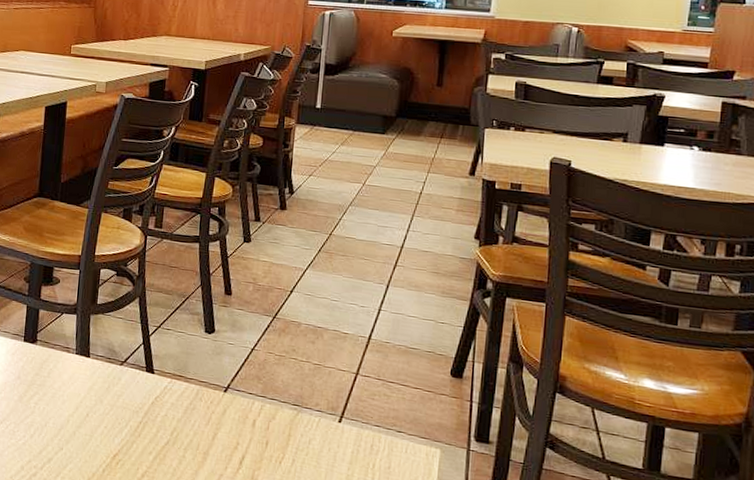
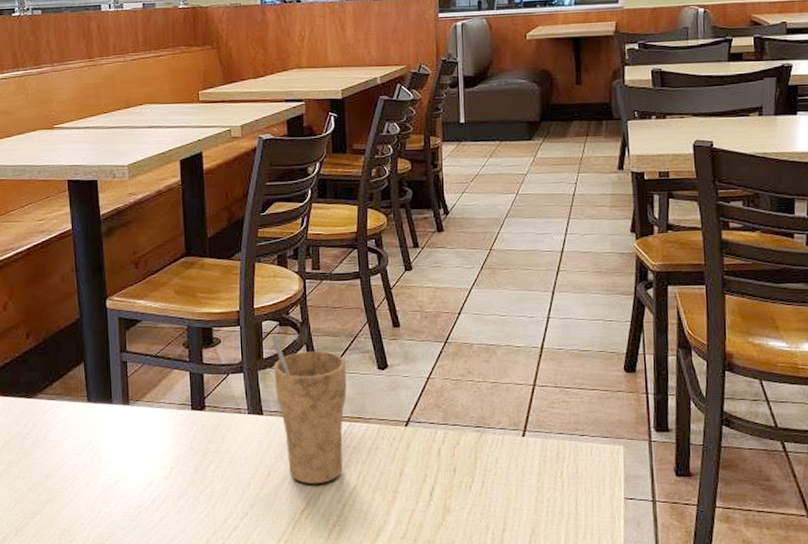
cup: none [104,284,176,433] -> present [271,335,347,484]

